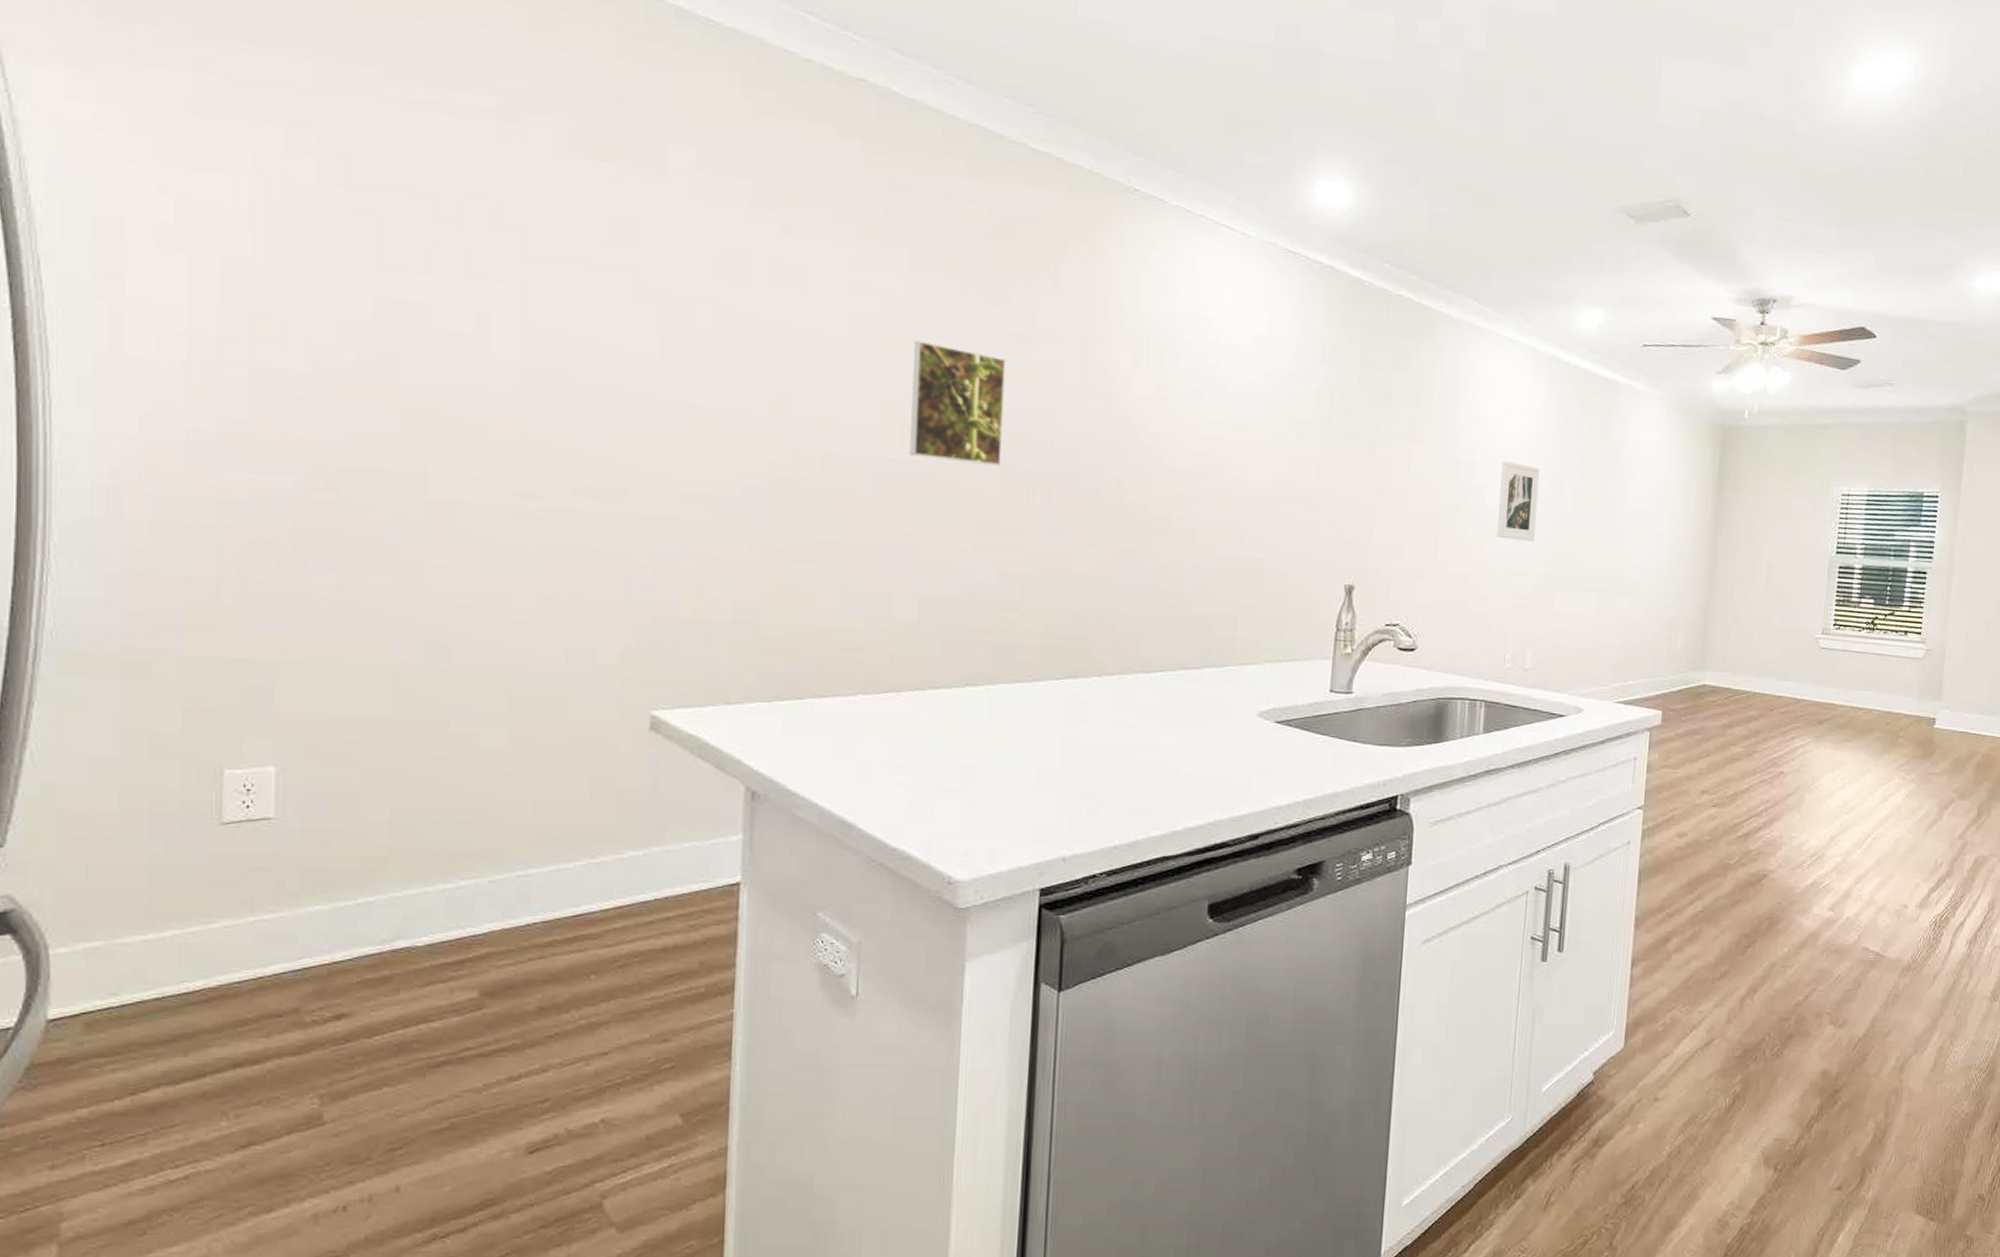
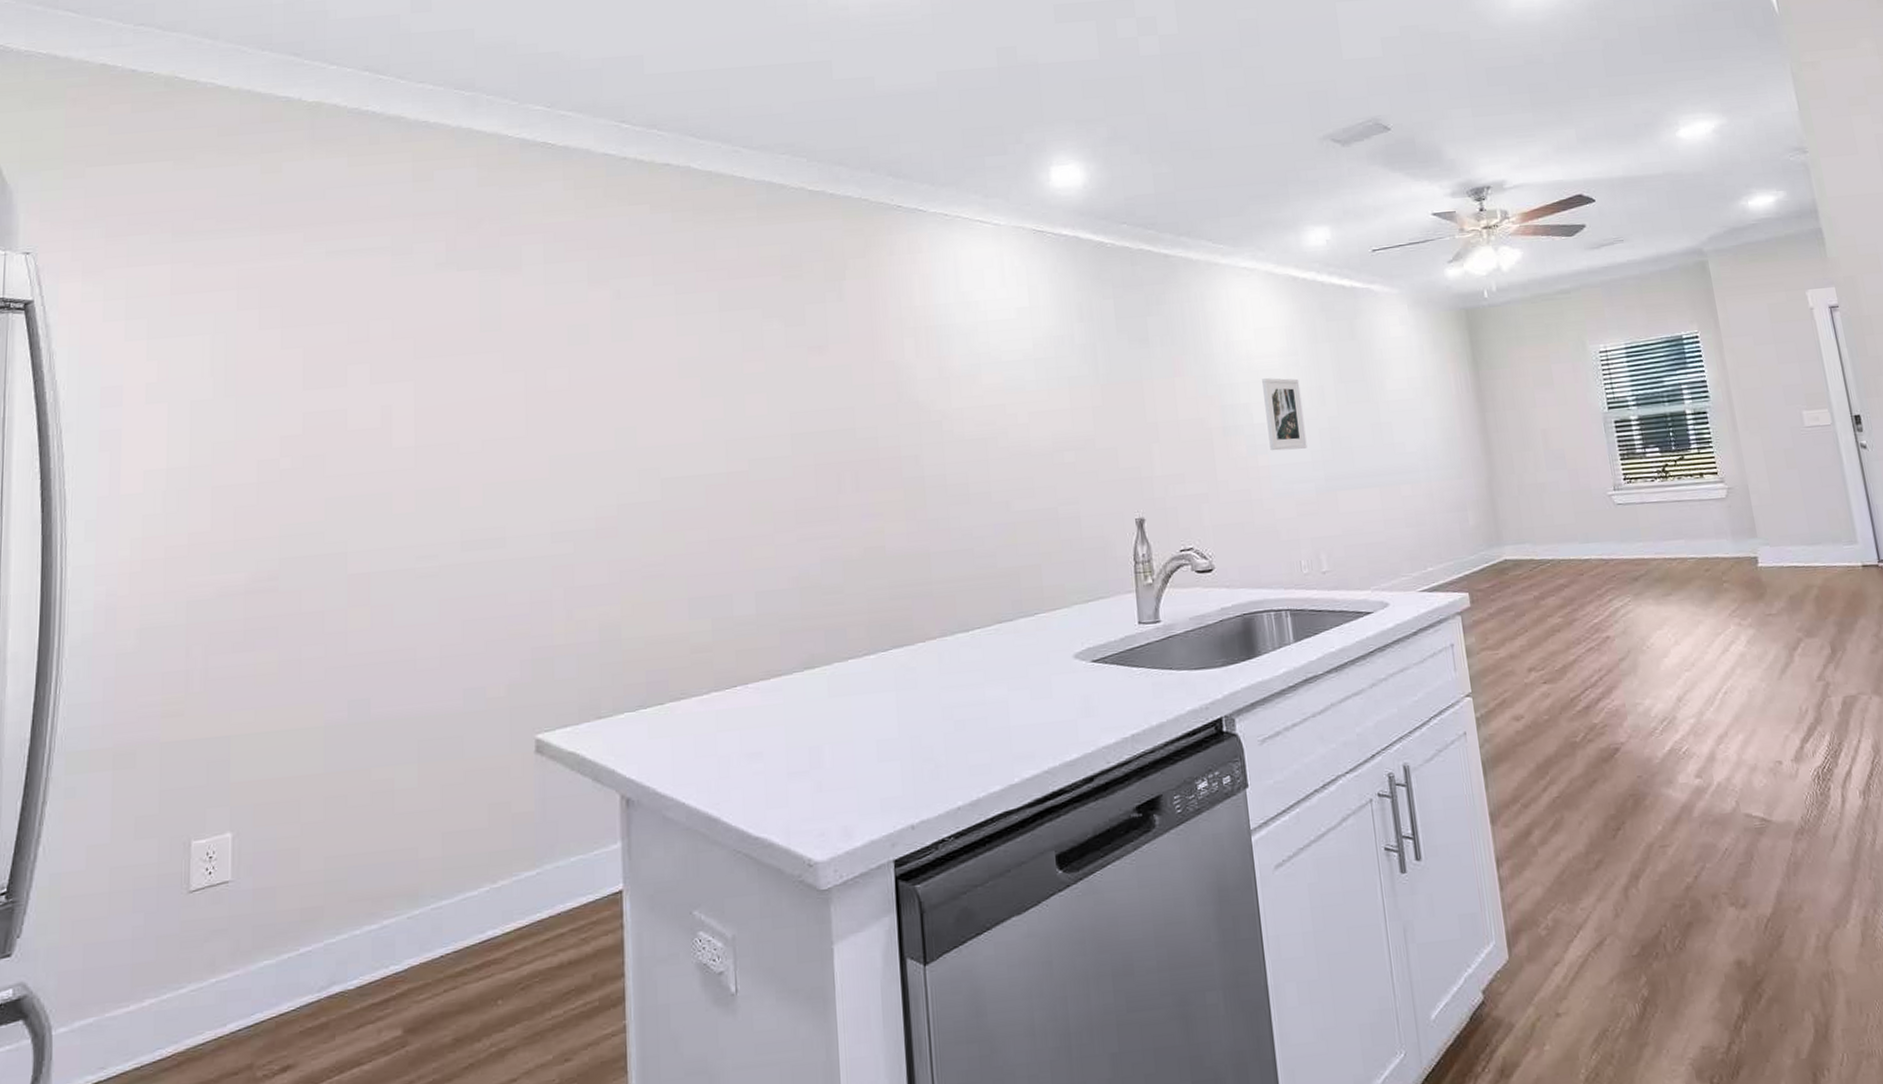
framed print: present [909,340,1006,466] -> none [730,366,813,467]

